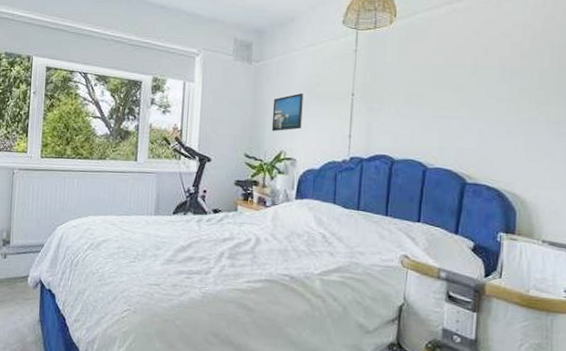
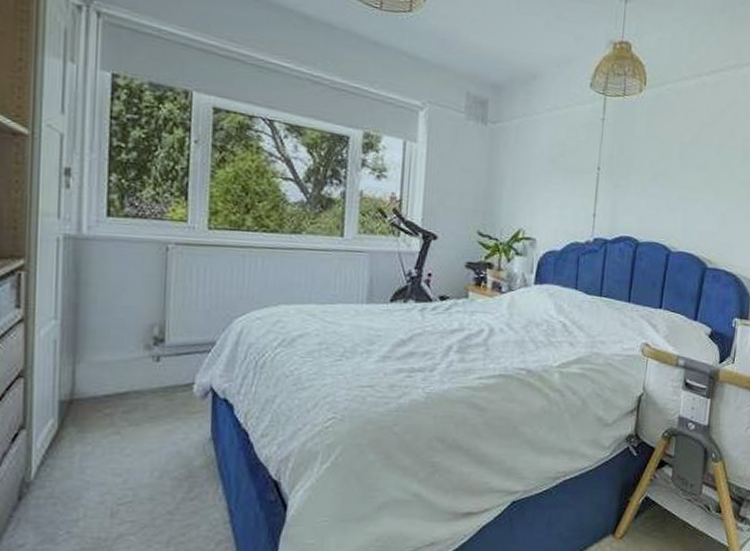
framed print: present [271,92,303,132] -> none [508,163,546,207]

